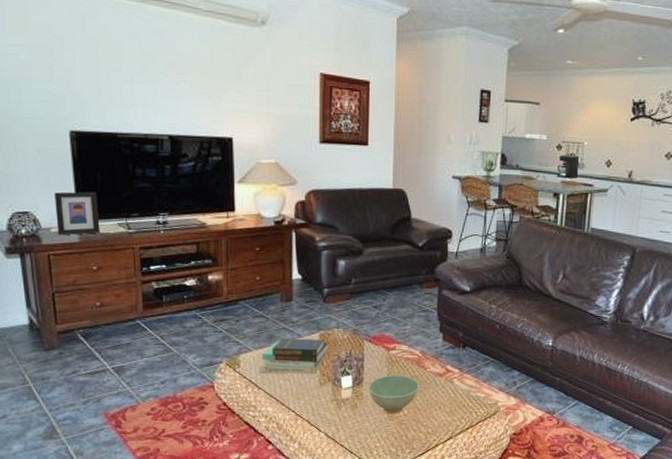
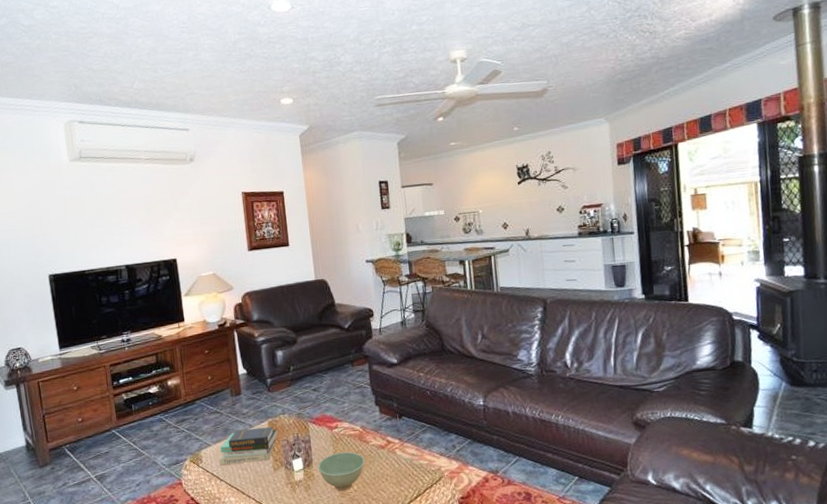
picture frame: present [54,191,100,236] -> none [40,322,78,364]
coffee maker: present [556,154,580,179] -> none [458,223,480,247]

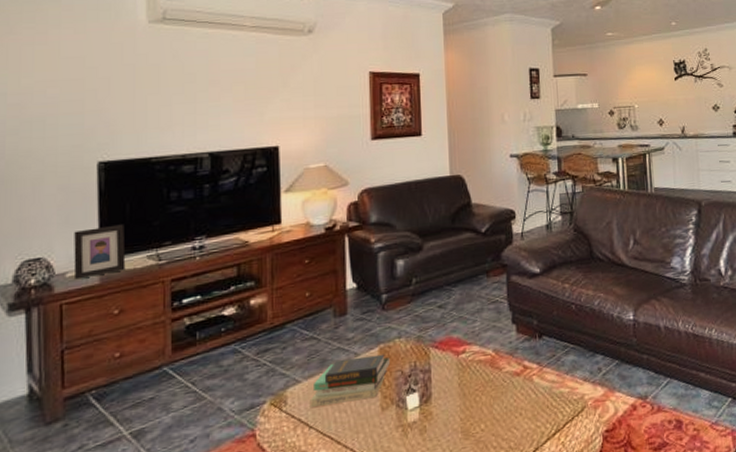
picture frame: none [40,322,78,364] -> present [73,224,126,280]
bowl: present [318,451,365,491] -> none [438,381,496,432]

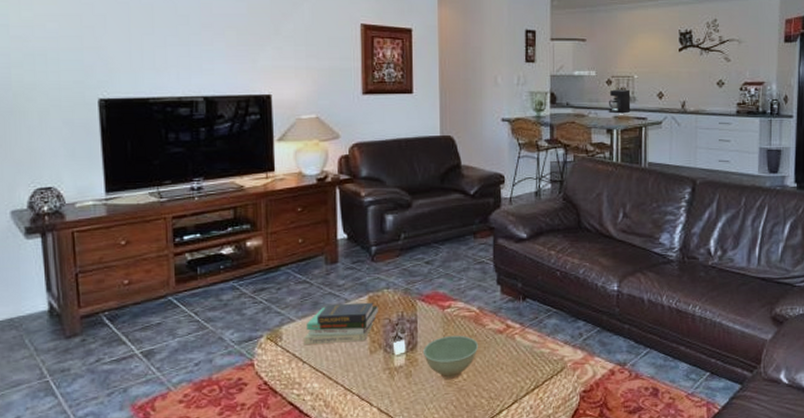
picture frame: present [73,224,126,280] -> none [81,161,130,210]
bowl: none [438,381,496,432] -> present [423,335,479,379]
coffee maker: none [612,118,634,143] -> present [608,89,631,114]

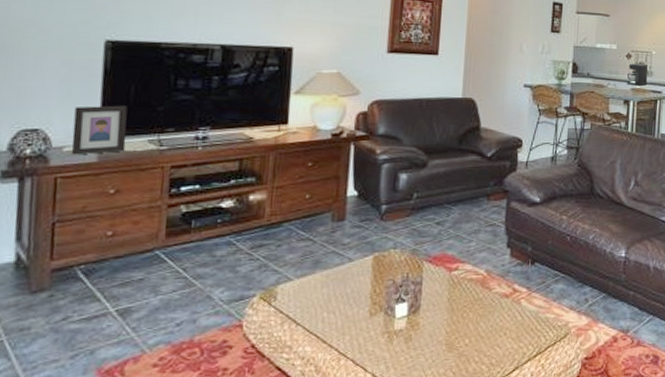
picture frame: none [81,161,130,210] -> present [71,105,128,155]
books: present [303,302,378,344] -> none [299,262,383,305]
bowl: present [423,335,479,379] -> none [426,298,484,344]

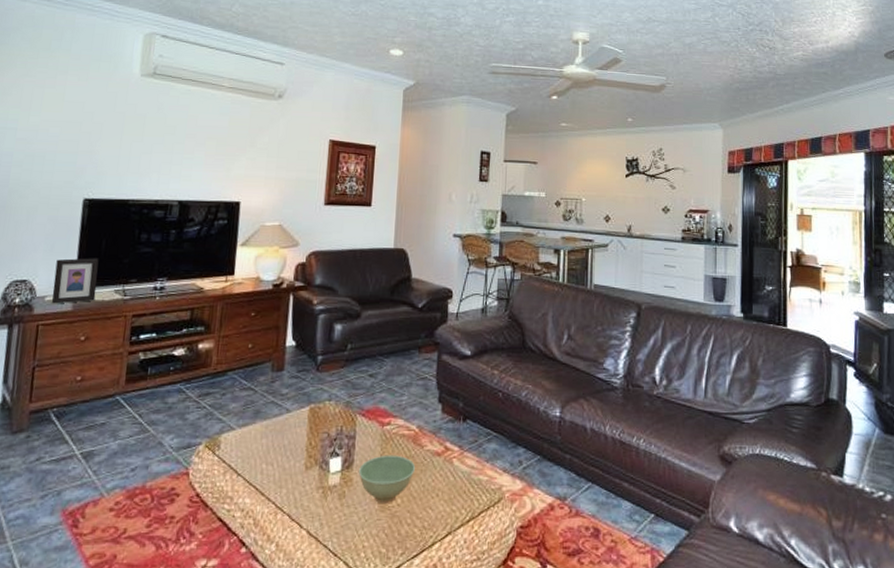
bowl: none [426,298,484,344] -> present [359,455,416,503]
coffee maker: present [626,63,648,87] -> none [556,211,579,235]

